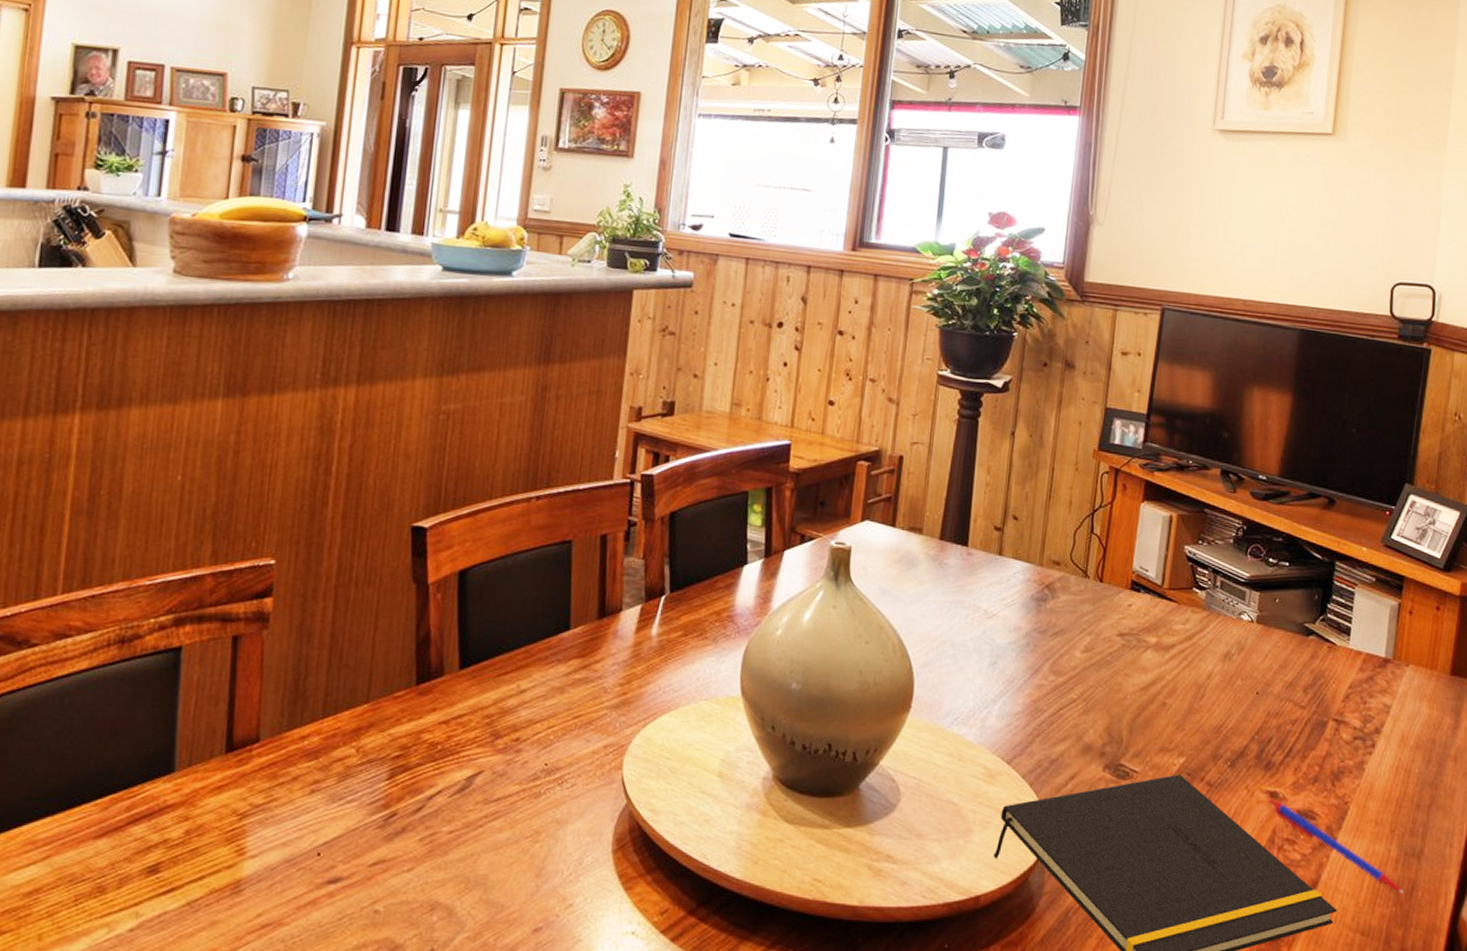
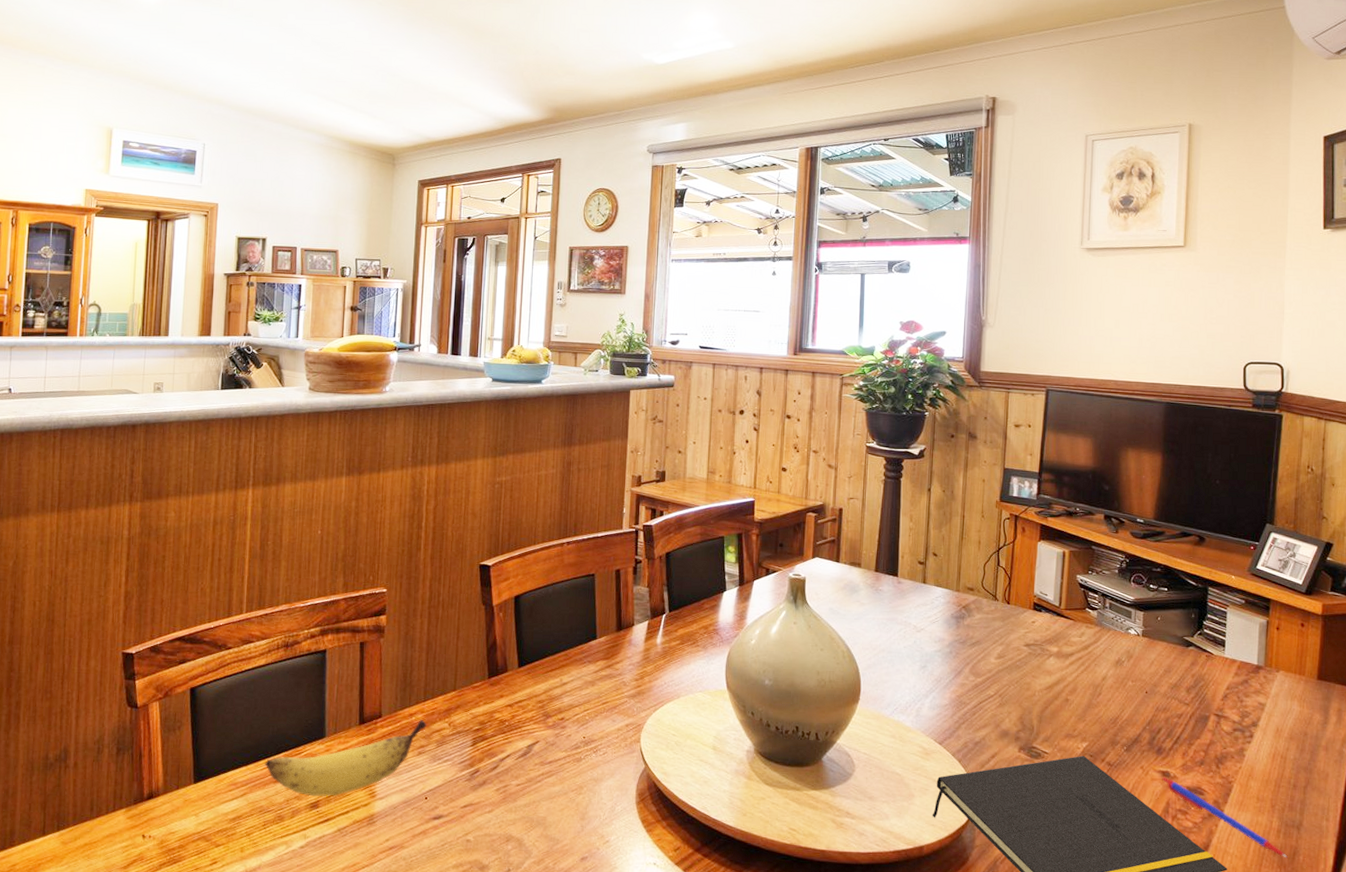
banana: none [80,745,325,857] -> present [265,720,427,797]

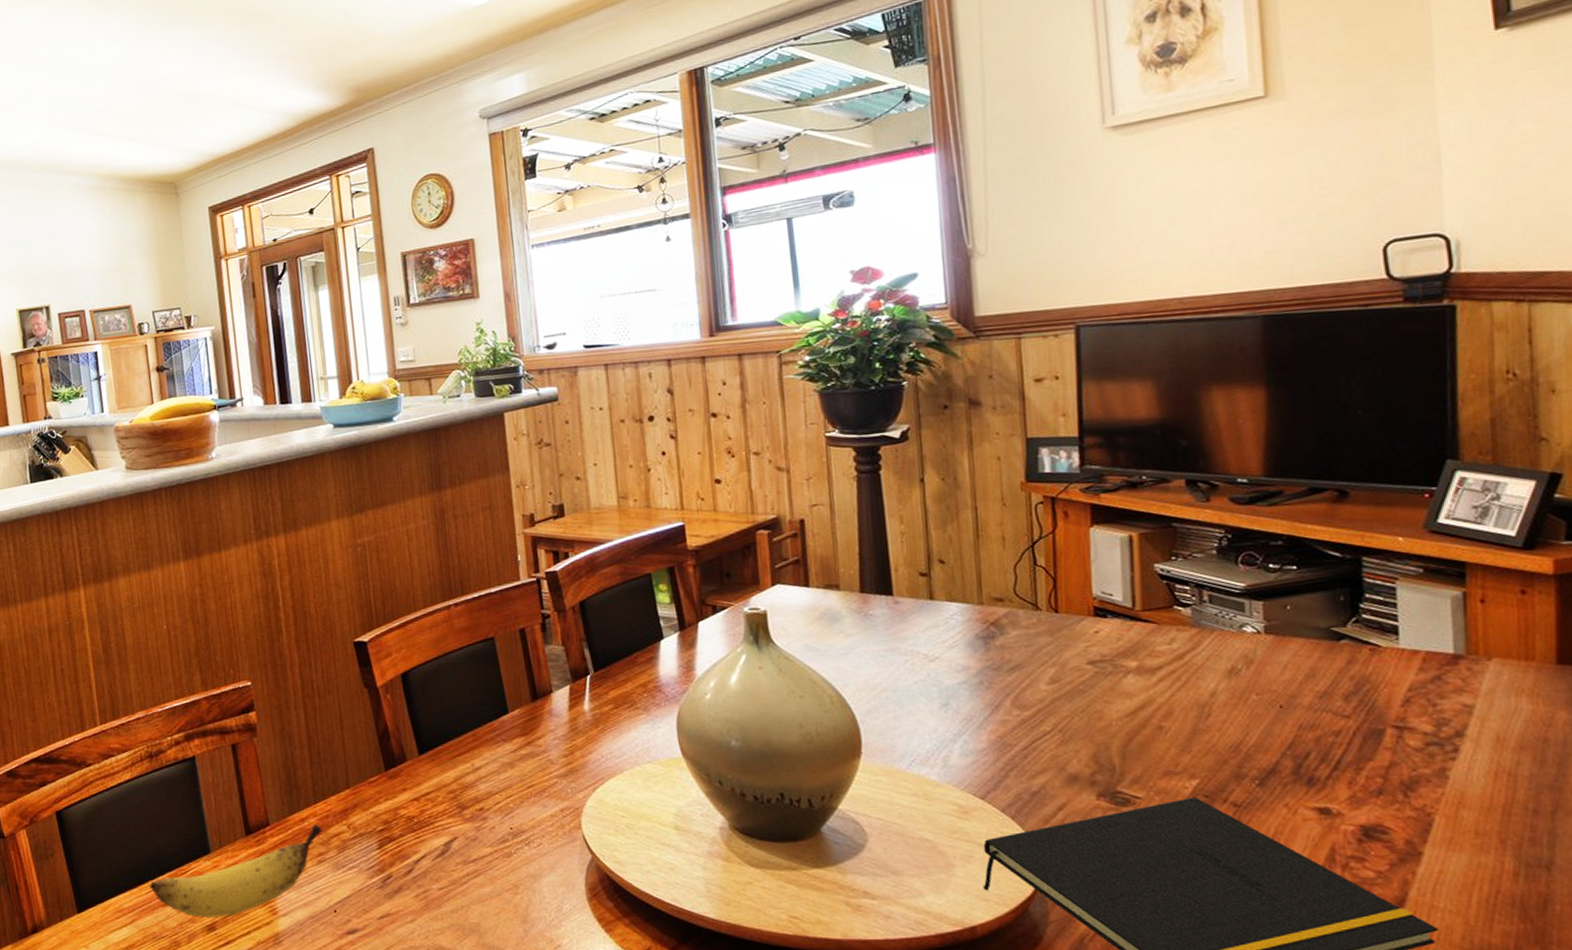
pen: present [1162,776,1288,857] -> none [1319,814,1535,908]

